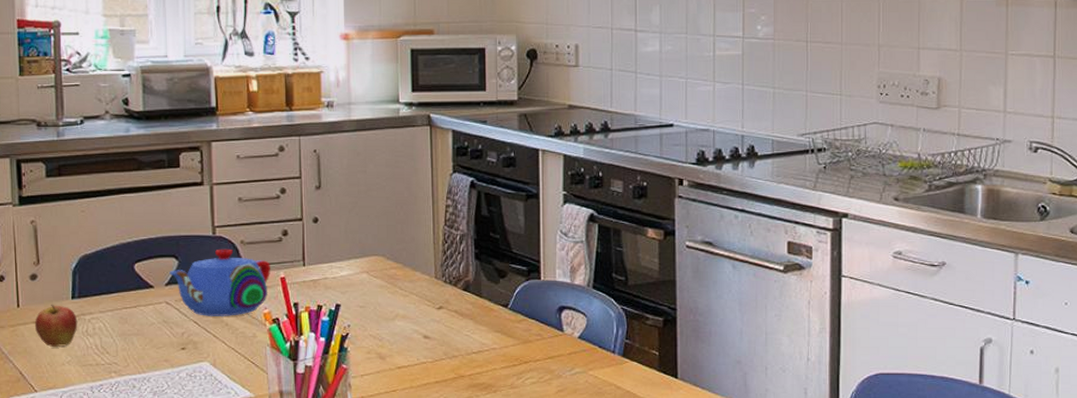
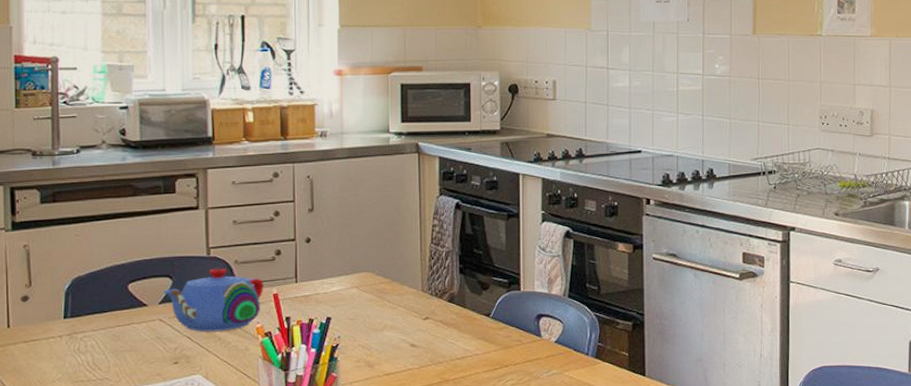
fruit: present [34,304,78,348] -> none [25,324,70,366]

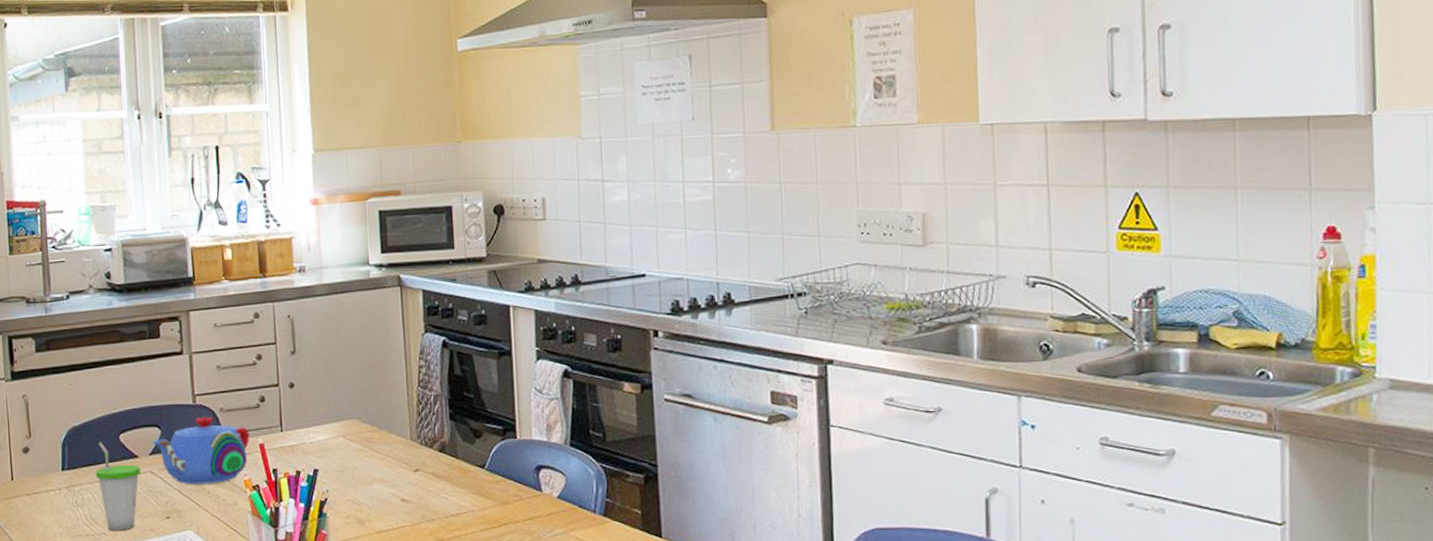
cup: none [100,291,149,376] -> present [95,442,141,531]

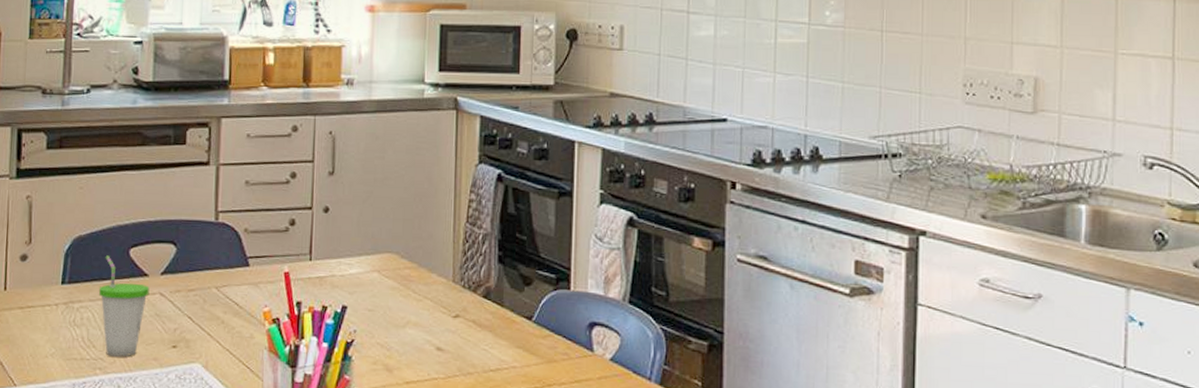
teapot: present [153,416,250,485] -> none [166,236,274,313]

